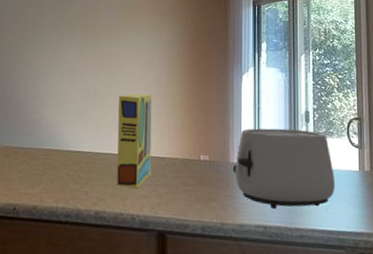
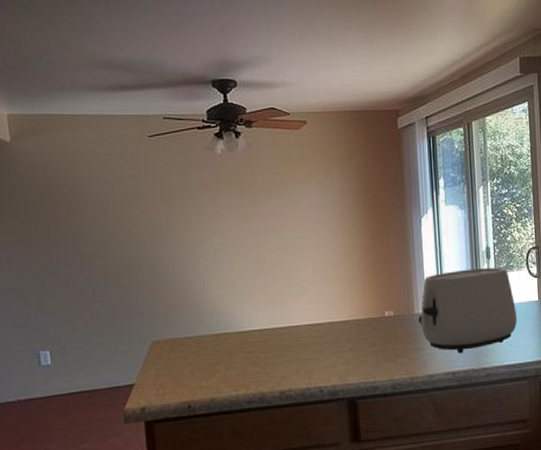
cereal box: present [116,93,152,189] -> none [291,253,336,360]

